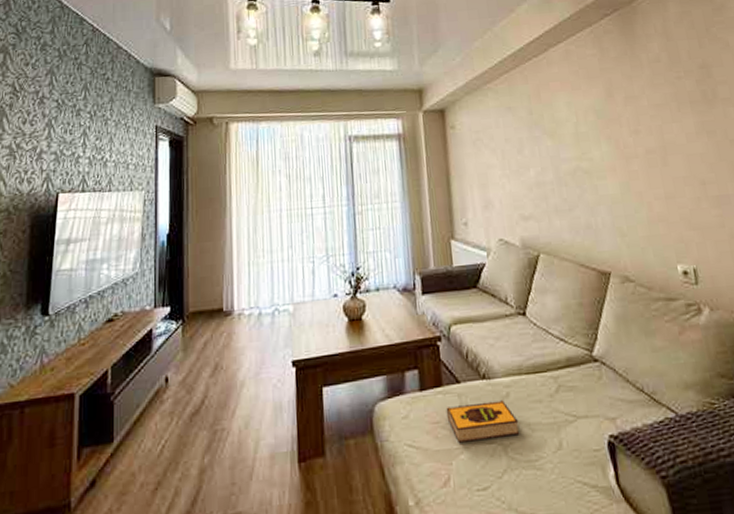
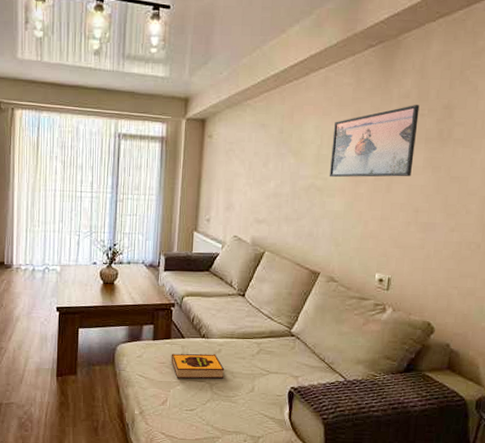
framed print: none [587,68,686,157] -> present [329,105,420,178]

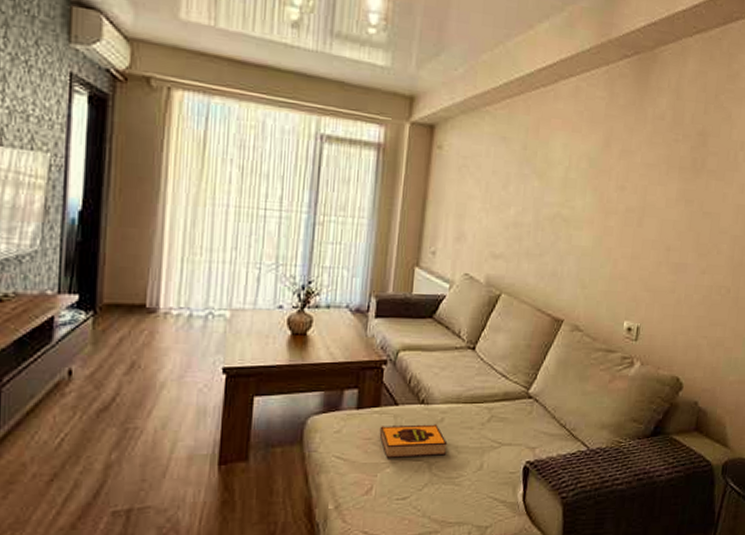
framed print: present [329,105,420,178] -> none [576,128,674,210]

